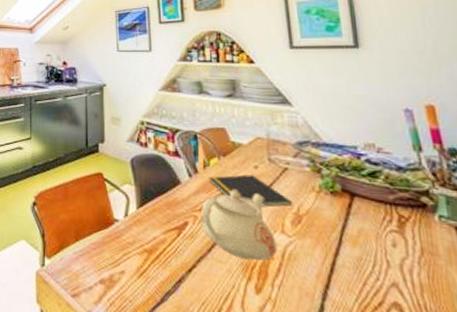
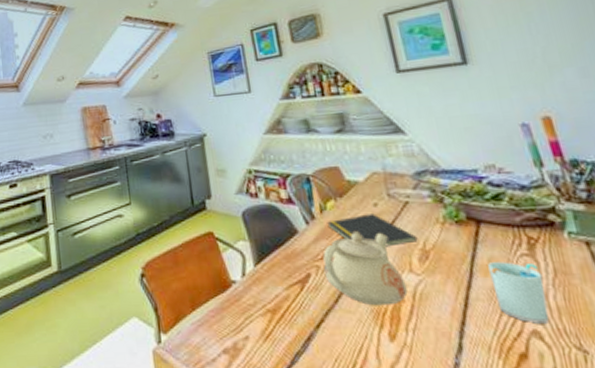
cup: none [357,234,412,298] -> present [488,262,549,324]

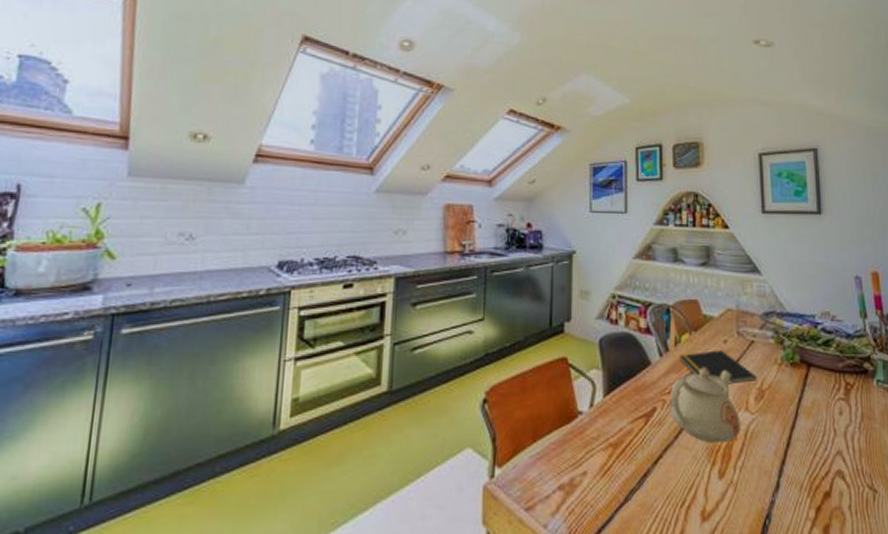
cup: present [488,262,549,324] -> none [811,405,853,464]

